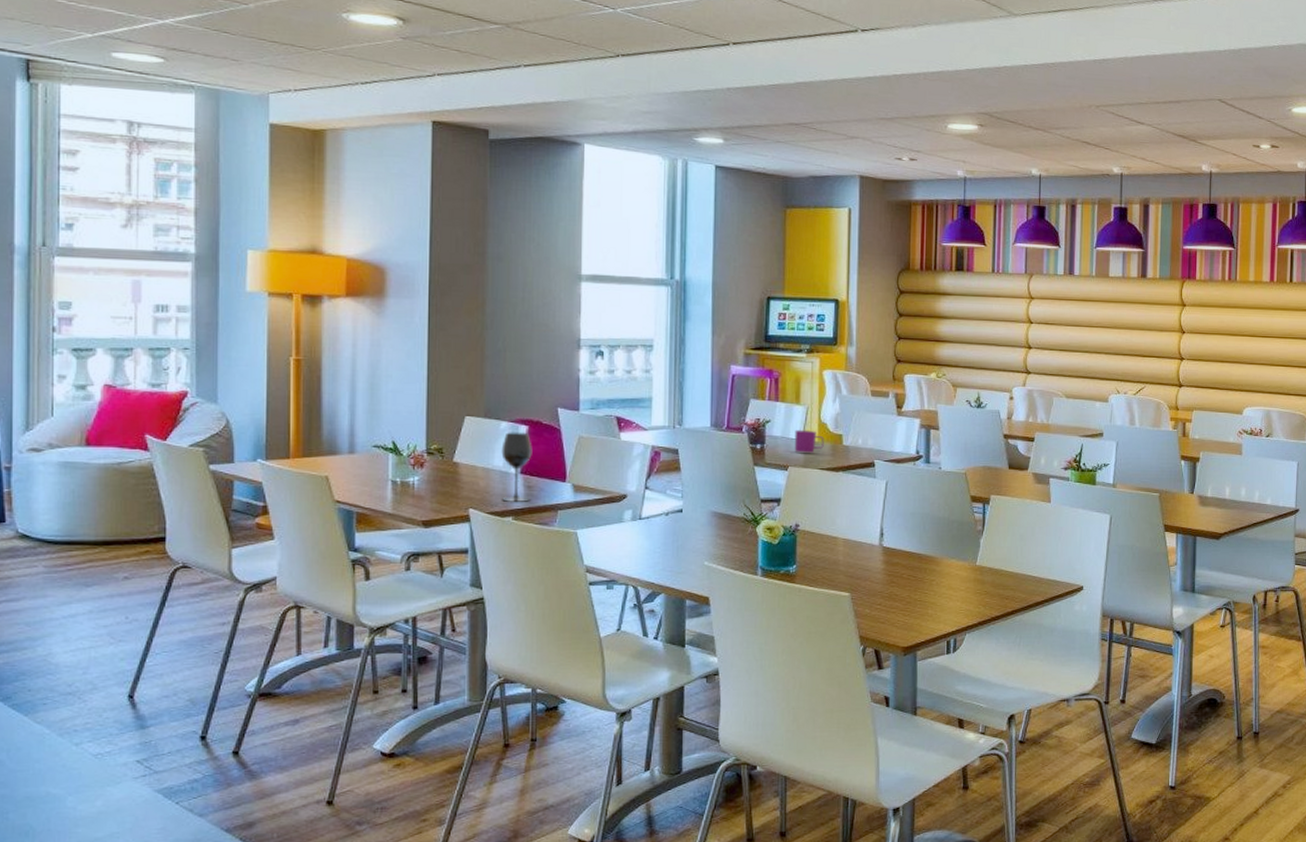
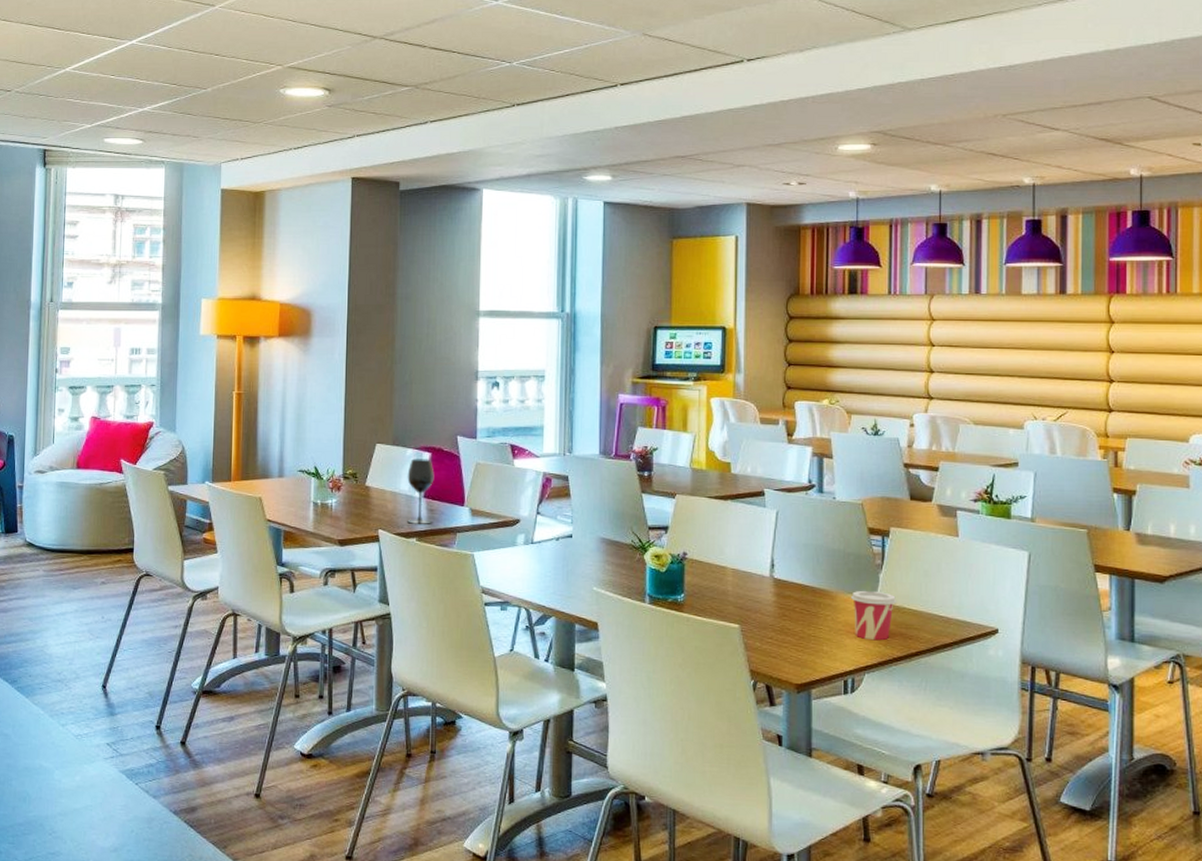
mug: present [794,429,824,454] -> none [682,457,712,482]
cup: none [954,555,996,602] -> present [851,590,897,641]

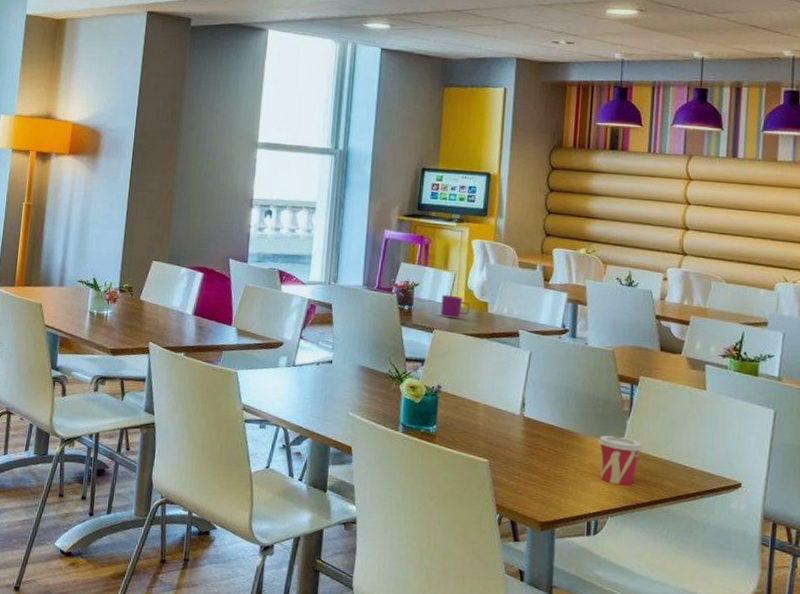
wineglass: present [407,458,435,525] -> none [177,277,206,341]
mug: none [682,457,712,482] -> present [440,294,470,319]

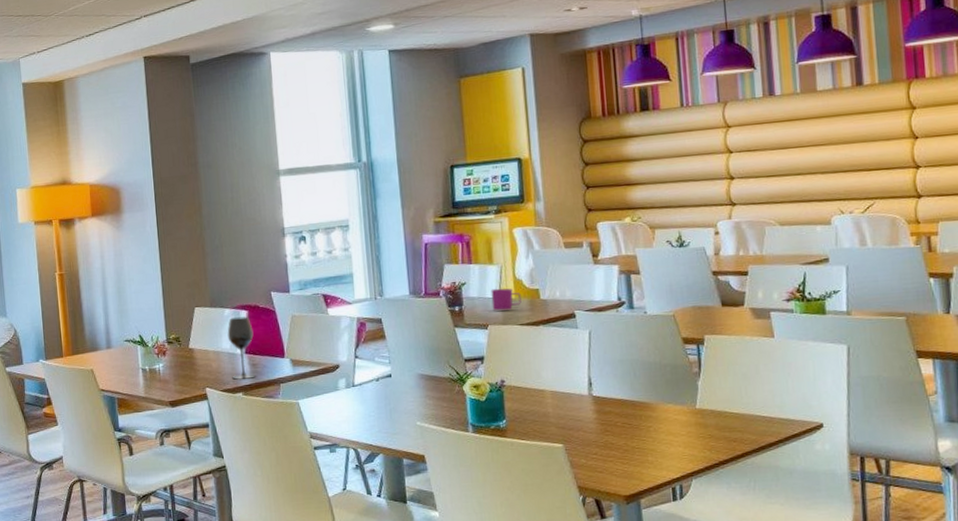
wineglass: none [177,277,206,341] -> present [227,316,256,380]
cup: present [598,435,643,486] -> none [671,398,718,447]

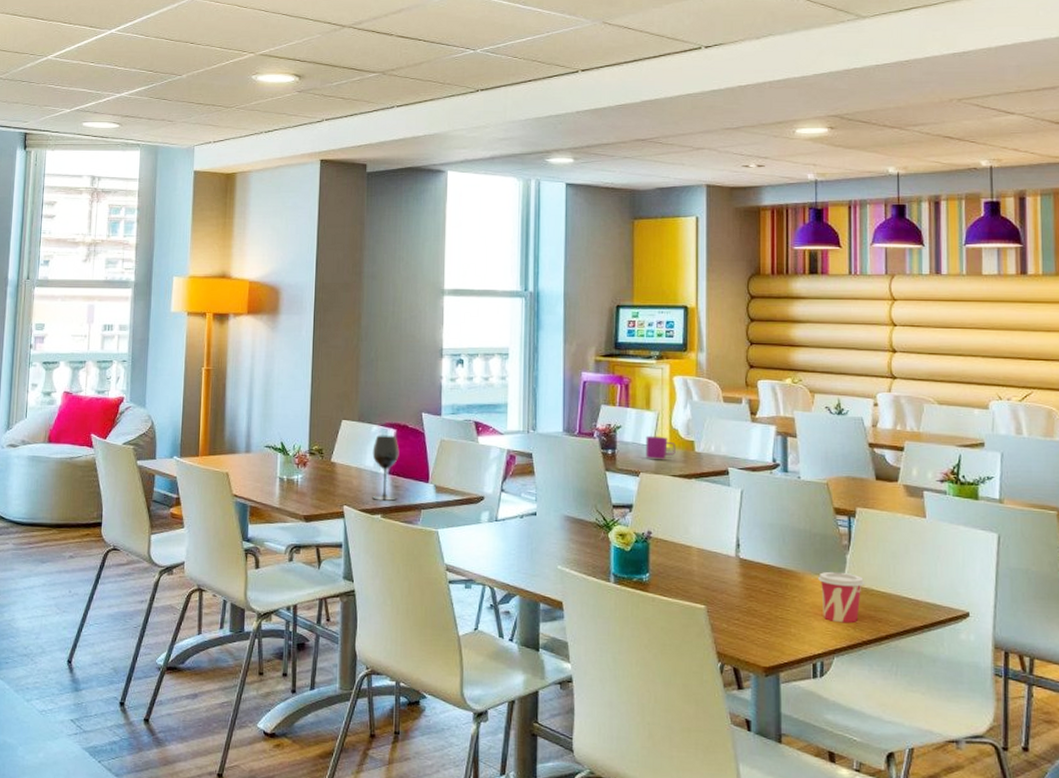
cup: none [671,398,718,447] -> present [818,571,865,624]

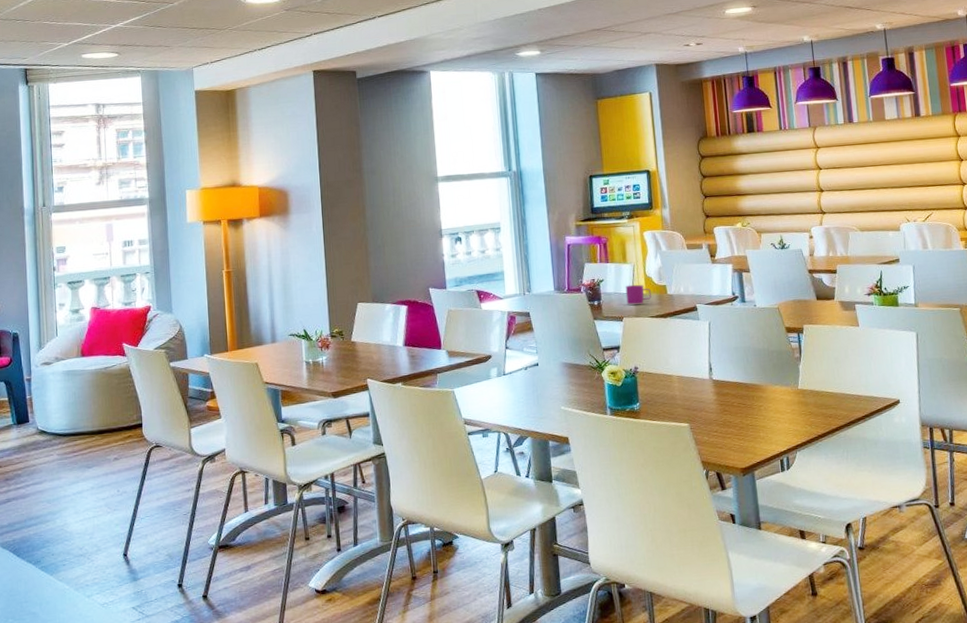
wineglass: present [372,435,399,502] -> none [388,311,414,371]
cup: present [818,571,865,624] -> none [778,380,816,423]

